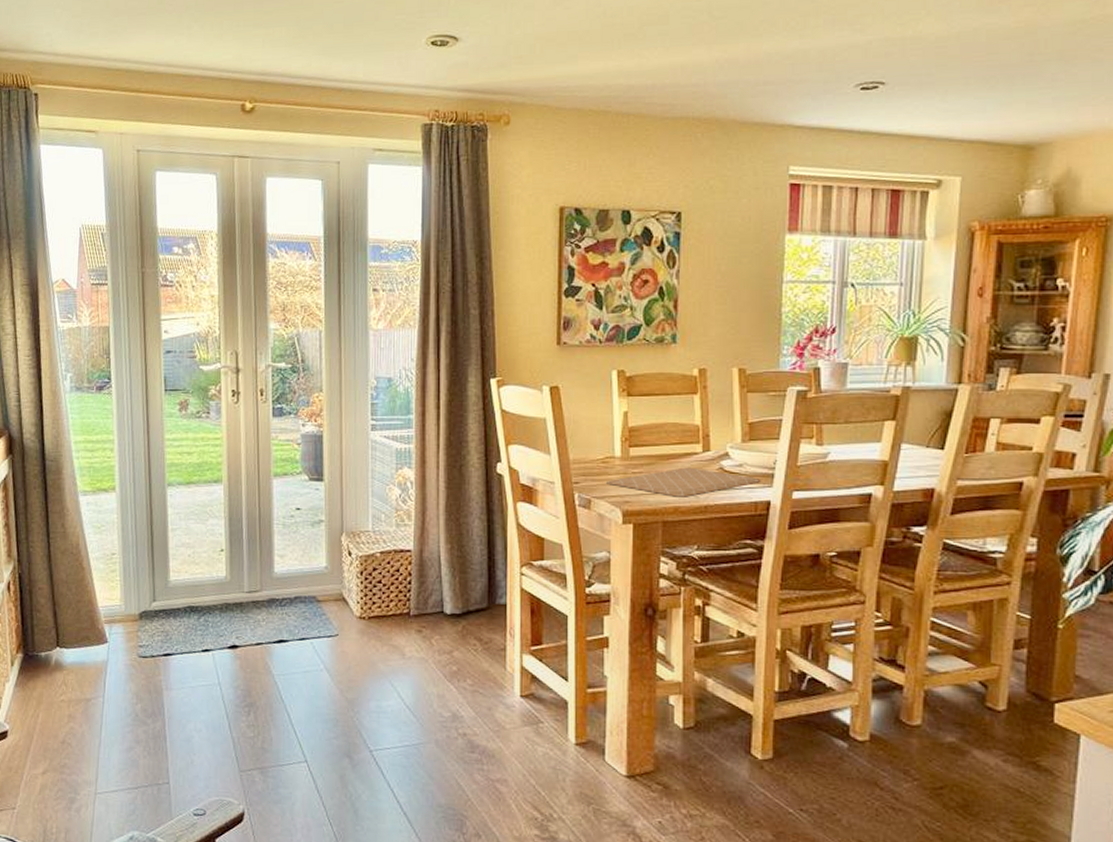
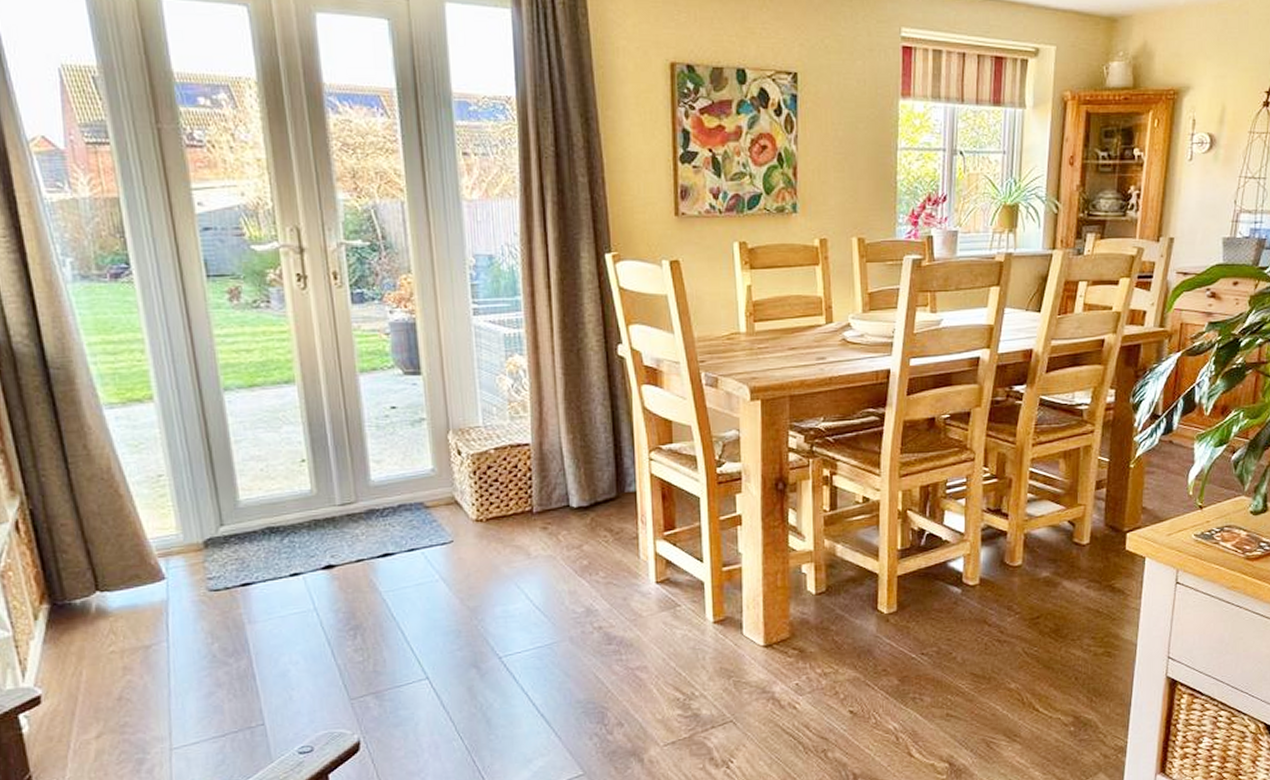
placemat: present [607,467,760,497] -> none [733,340,880,371]

